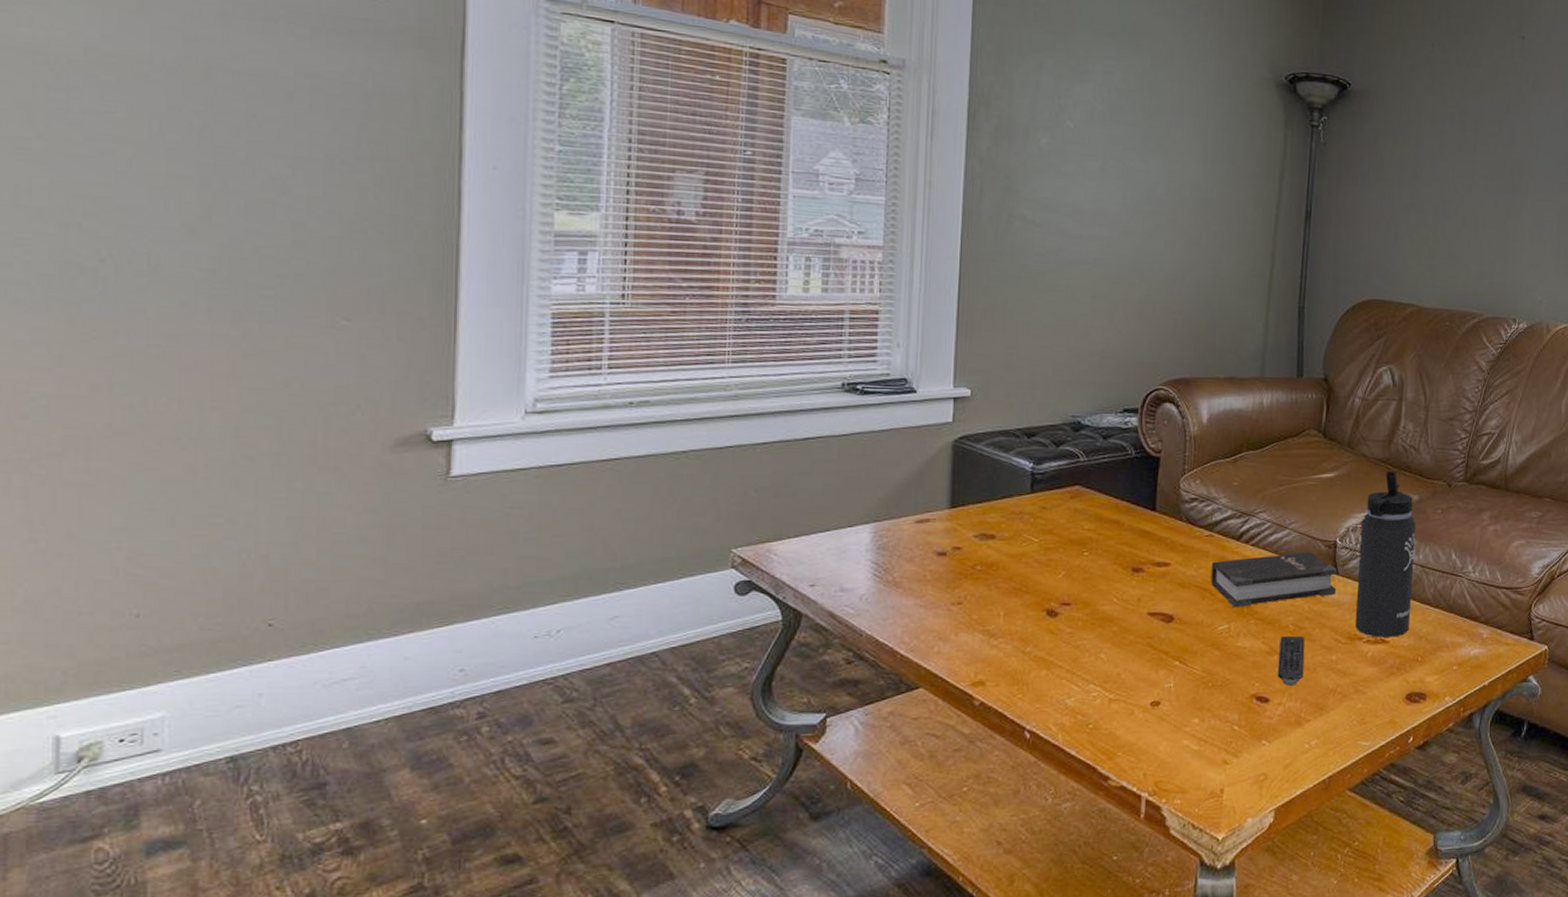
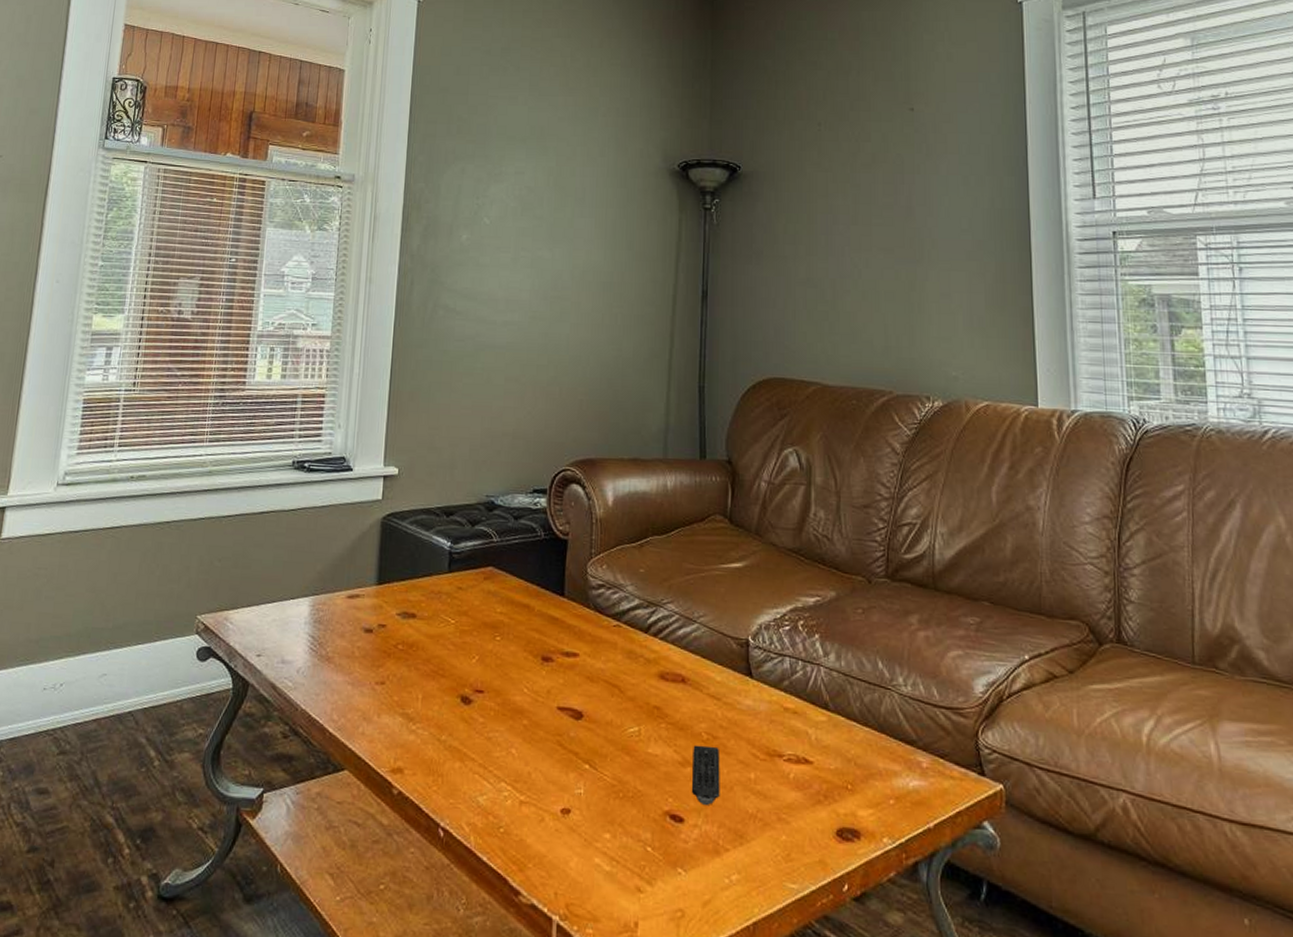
hardback book: present [1210,551,1338,608] -> none [619,649,752,709]
thermos bottle: present [1355,470,1416,637] -> none [773,562,836,758]

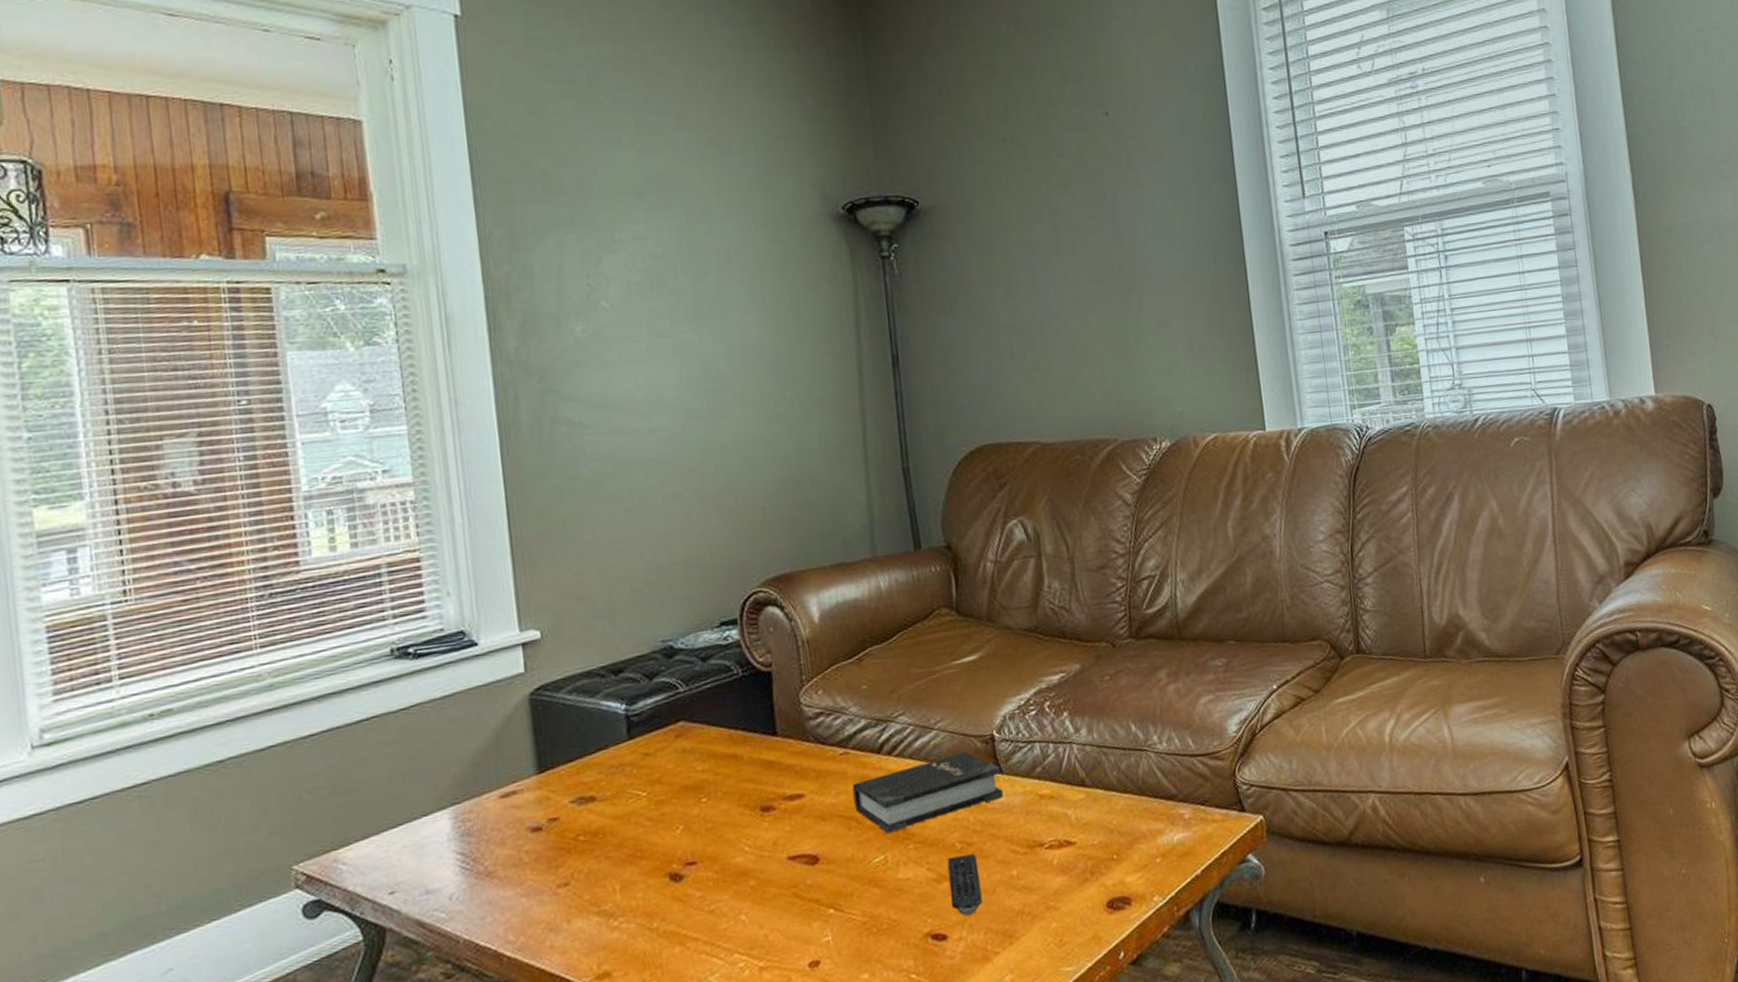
hardback book: none [619,649,752,709] -> present [852,751,1004,834]

